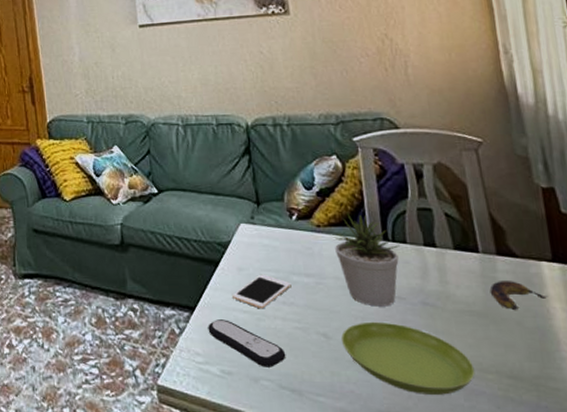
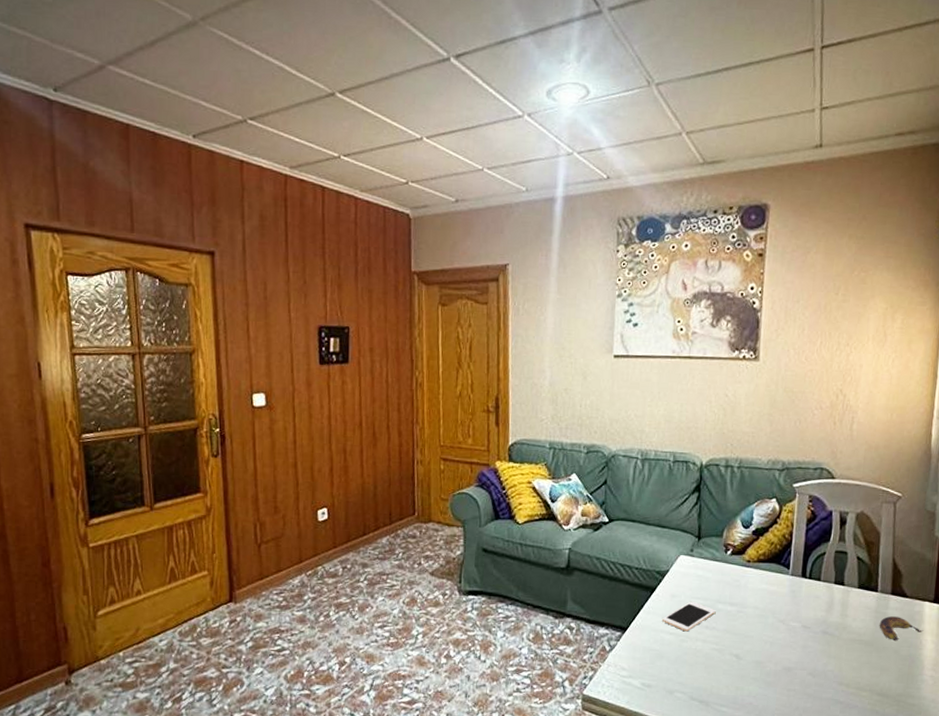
remote control: present [208,319,286,367] -> none [636,639,701,682]
potted plant: present [334,213,400,307] -> none [759,551,815,634]
saucer: present [341,321,475,395] -> none [750,646,853,708]

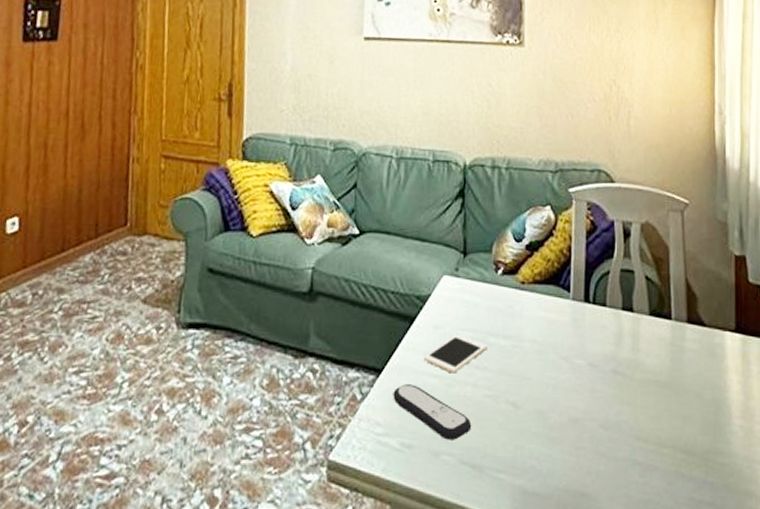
remote control: none [636,639,701,682] -> present [393,384,472,440]
banana: present [879,616,923,642] -> none [676,350,727,382]

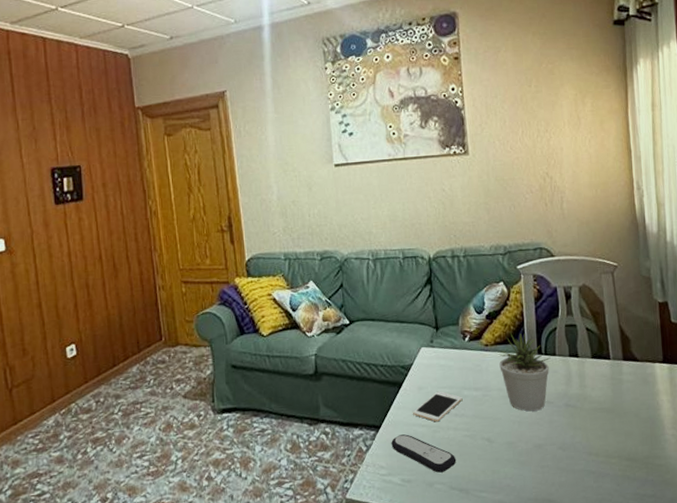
potted plant: none [536,270,599,374] -> present [499,332,551,412]

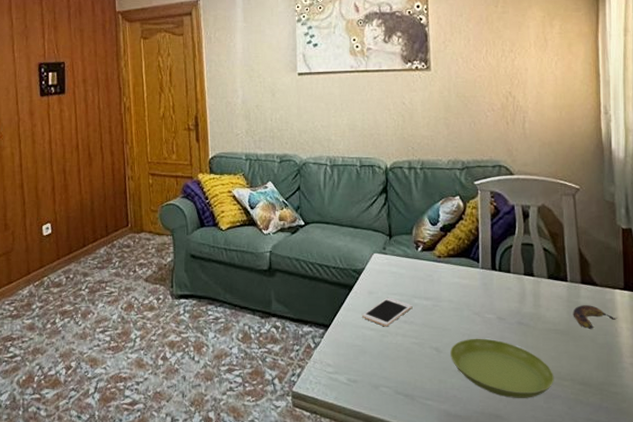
remote control: present [391,434,457,473] -> none [339,336,403,376]
potted plant: present [499,332,551,412] -> none [451,246,505,326]
saucer: none [502,424,603,481] -> present [450,338,554,398]
banana: none [616,381,658,406] -> present [573,305,617,330]

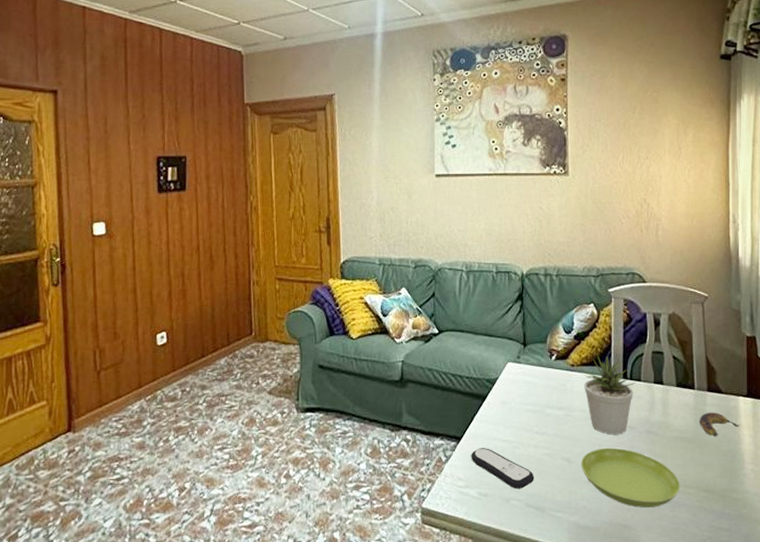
remote control: none [339,336,403,376] -> present [471,448,535,489]
cell phone: present [362,297,413,327] -> none [495,407,545,438]
potted plant: none [451,246,505,326] -> present [584,354,635,435]

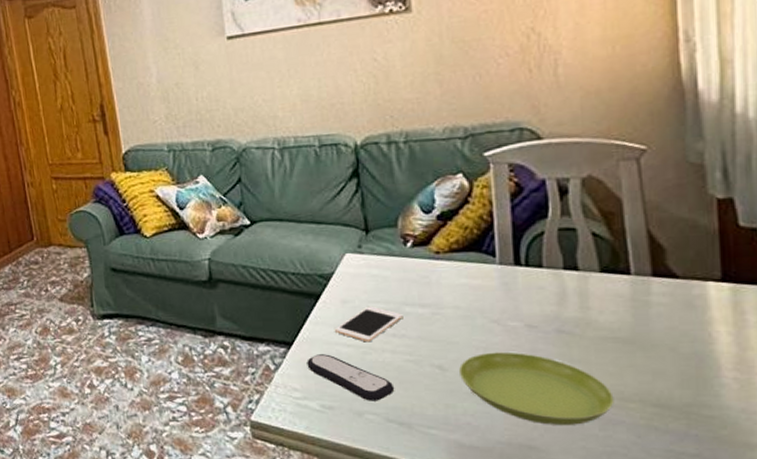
cell phone: none [495,407,545,438] -> present [335,306,403,342]
potted plant: present [584,354,635,435] -> none [455,237,534,336]
banana: present [699,412,740,437] -> none [640,304,712,336]

